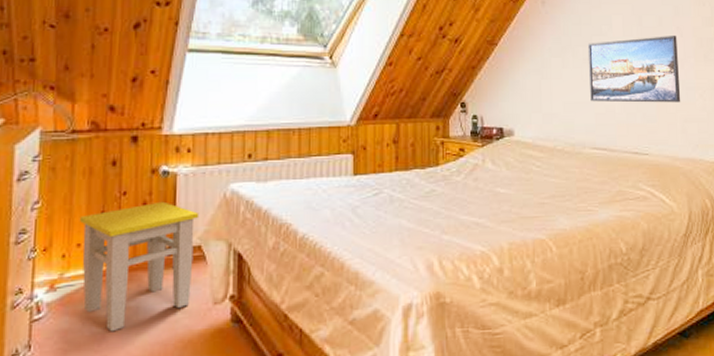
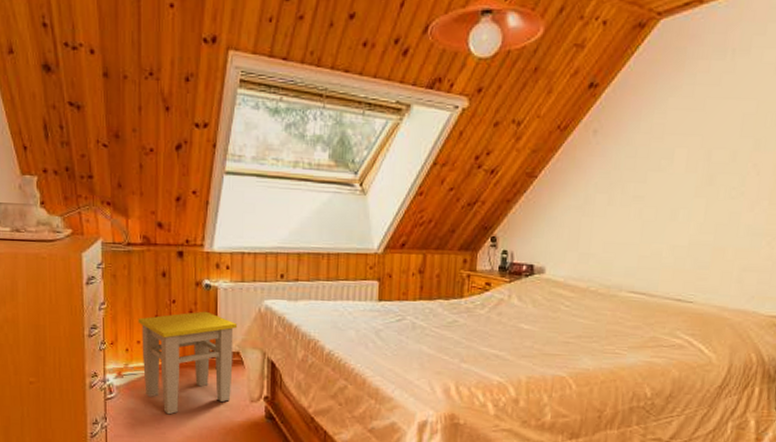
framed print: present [587,35,681,103] -> none [635,172,752,250]

